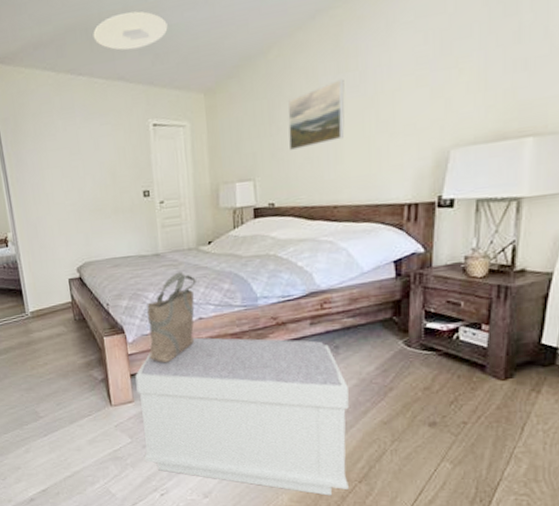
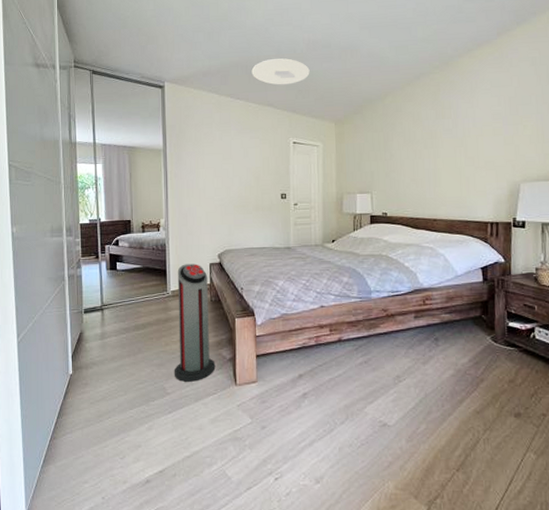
air purifier: none [33,280,88,405] -> present [174,264,216,382]
bench: present [135,337,349,496] -> none [260,323,448,484]
tote bag: present [147,271,196,363] -> none [274,264,320,346]
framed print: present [288,79,345,151] -> none [399,123,442,173]

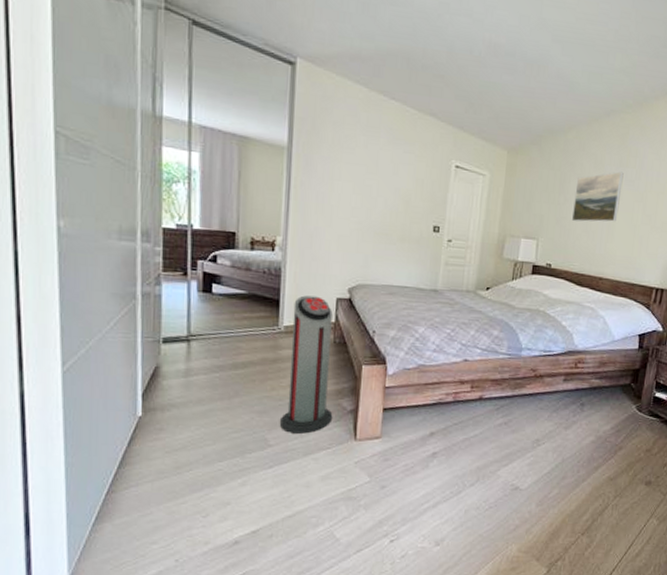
ceiling light: present [251,58,310,85] -> none [414,55,487,94]
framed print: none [399,123,442,173] -> present [572,171,624,222]

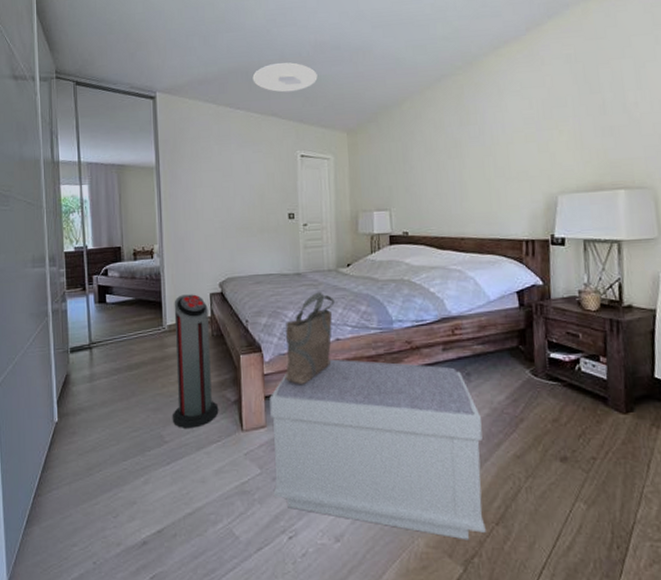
bench: none [380,378,586,547] -> present [269,359,486,540]
tote bag: none [406,311,469,401] -> present [285,291,335,385]
ceiling light: none [414,55,487,94] -> present [252,62,318,93]
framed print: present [572,171,624,222] -> none [419,130,468,187]

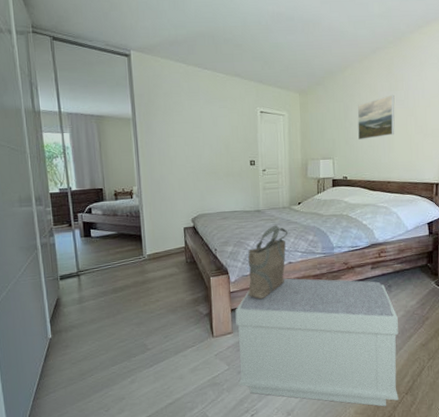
air purifier: present [172,294,219,428] -> none [152,228,193,338]
ceiling light: present [252,62,318,93] -> none [218,30,275,56]
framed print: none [419,130,468,187] -> present [357,94,395,141]

